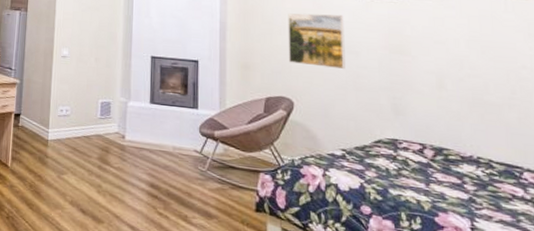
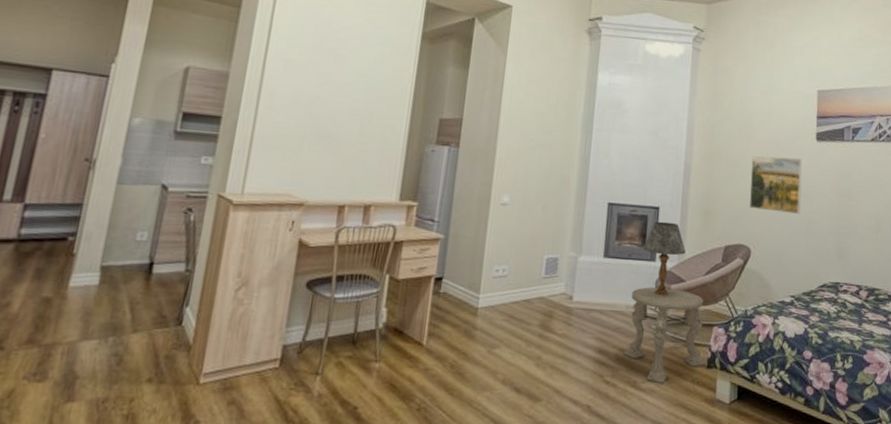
side table: none [173,131,255,222] -> present [623,287,706,384]
table lamp: none [185,73,227,141] -> present [643,221,686,296]

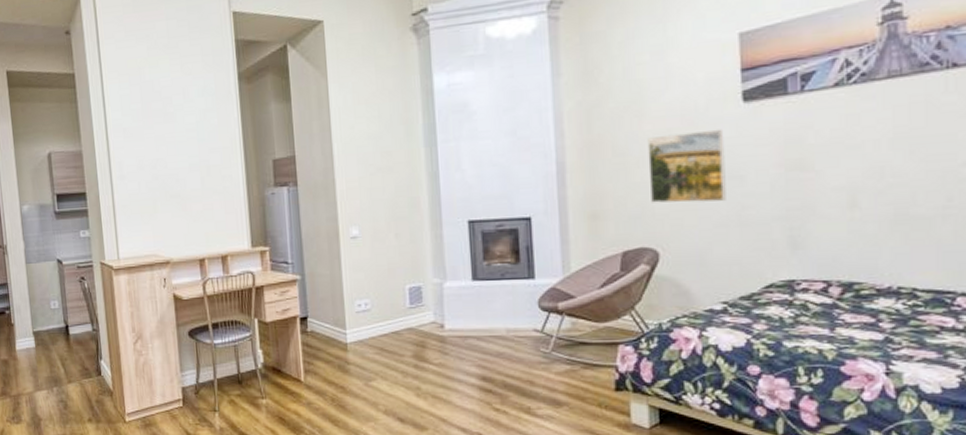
side table: present [623,287,706,384] -> none [510,306,614,410]
table lamp: present [643,221,686,296] -> none [517,232,572,316]

